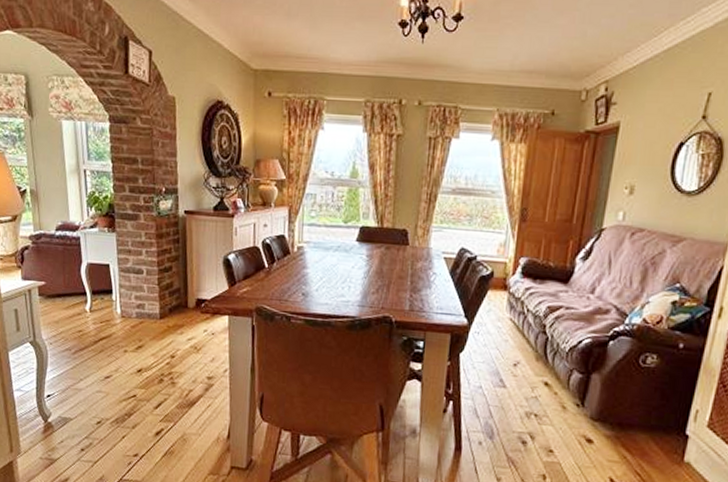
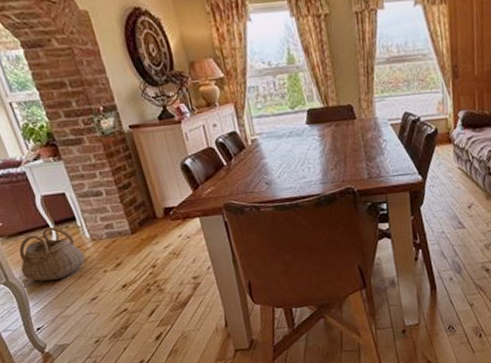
basket: none [49,295,111,350] -> present [19,227,86,281]

